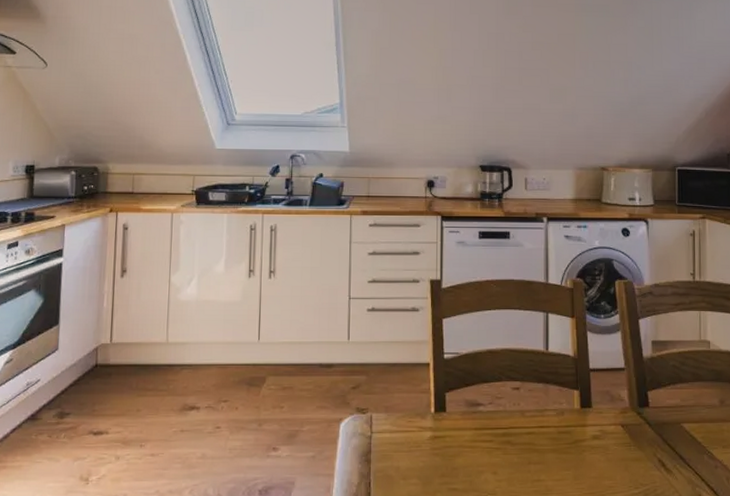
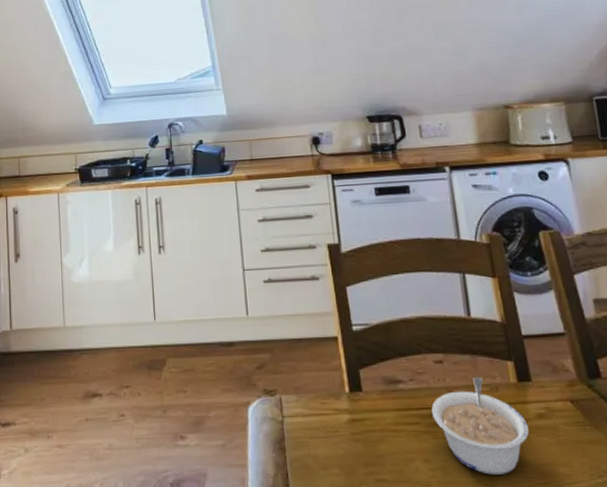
legume: none [505,402,584,486] -> present [431,376,530,475]

